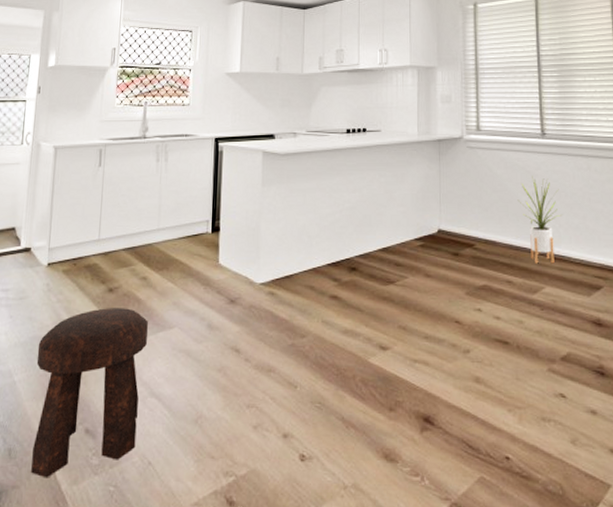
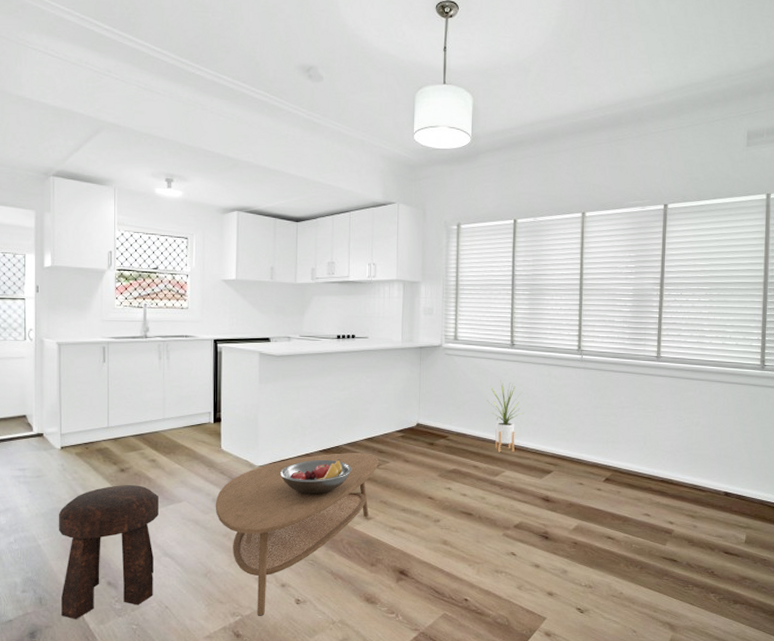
coffee table: none [209,266,395,477] -> present [215,453,379,616]
fruit bowl: none [284,275,365,318] -> present [280,459,352,494]

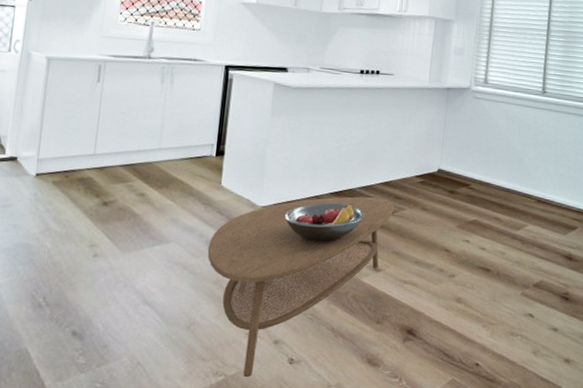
stool: present [58,485,159,620] -> none [12,220,144,375]
house plant: present [486,380,522,453] -> none [513,128,550,206]

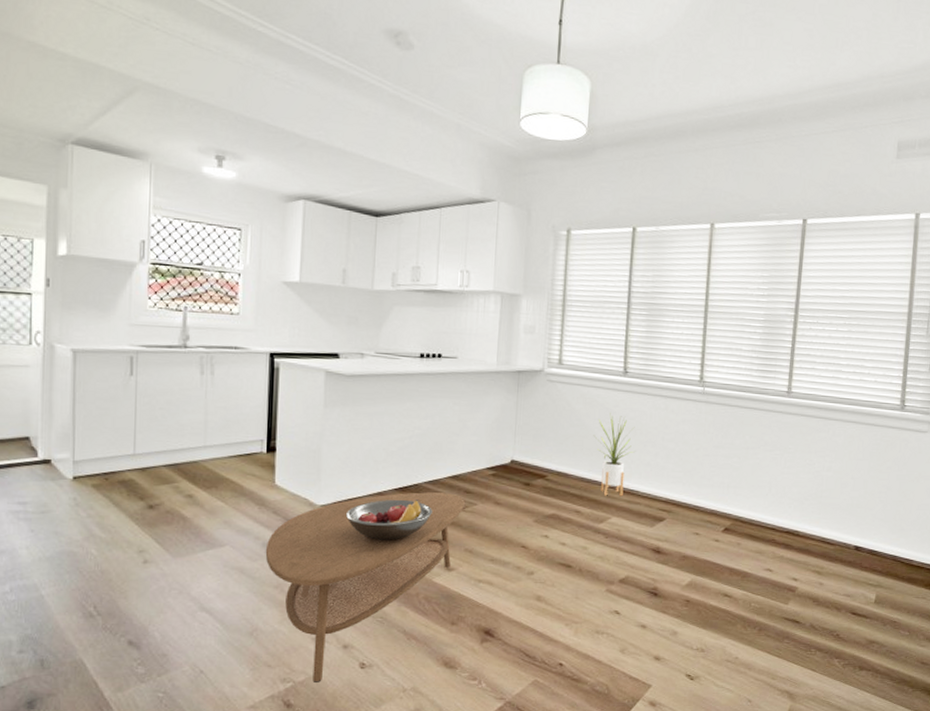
house plant: none [513,128,550,206] -> present [593,413,634,497]

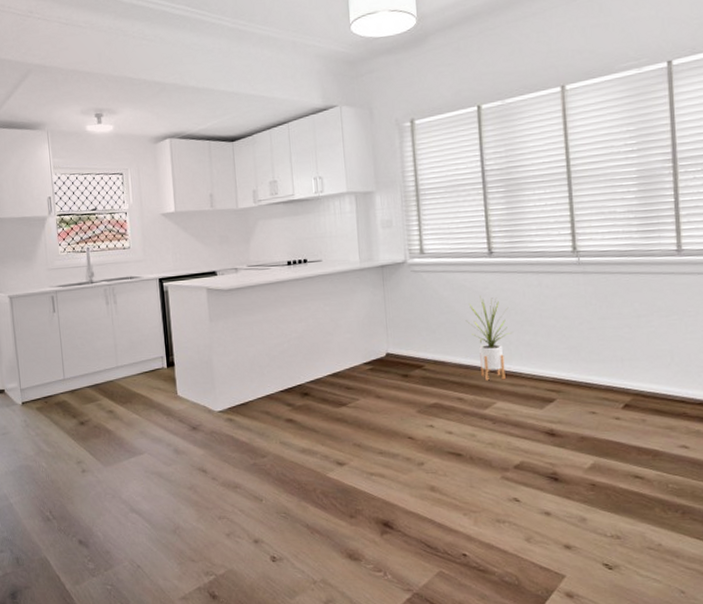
coffee table: present [265,492,465,682] -> none [177,390,347,575]
fruit bowl: present [346,499,432,540] -> none [241,399,318,440]

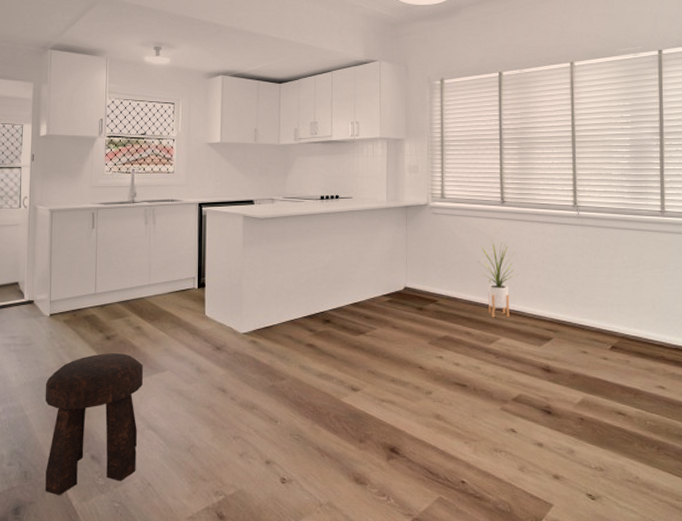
stool: none [25,438,124,580] -> present [45,353,143,496]

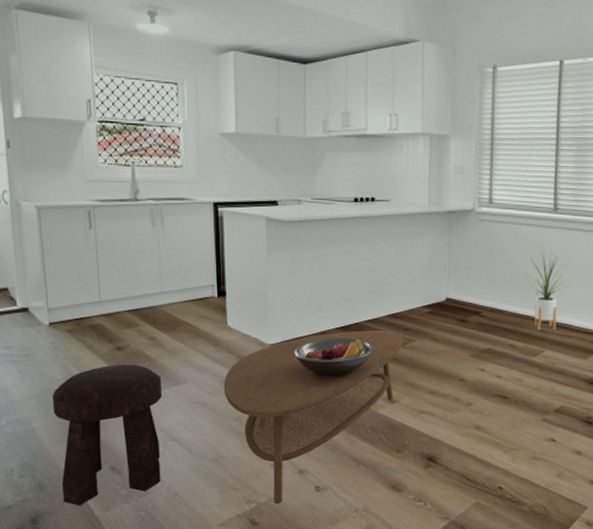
coffee table: none [199,319,365,496] -> present [223,330,404,503]
fruit bowl: none [265,326,337,364] -> present [294,337,373,376]

